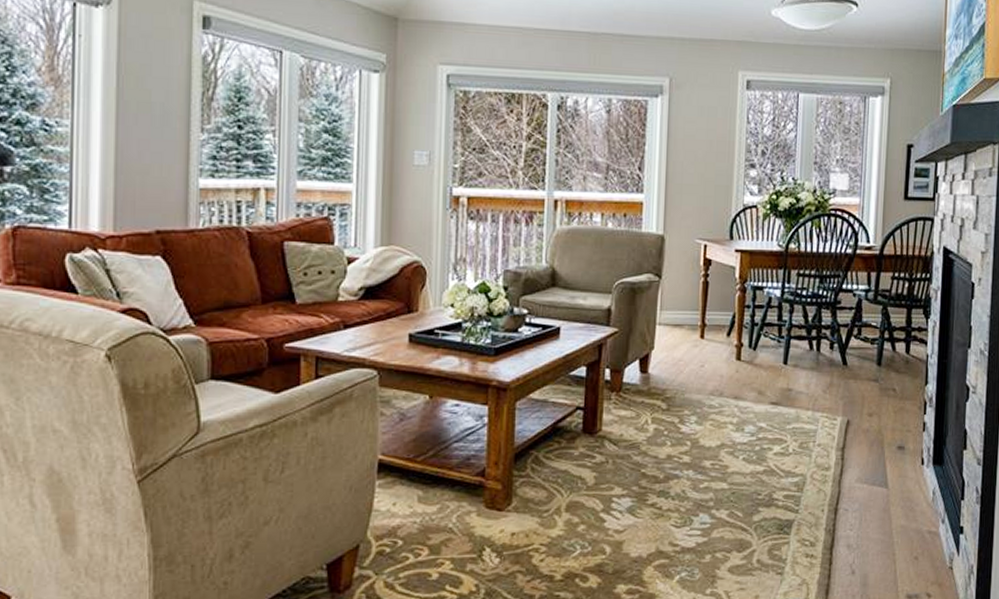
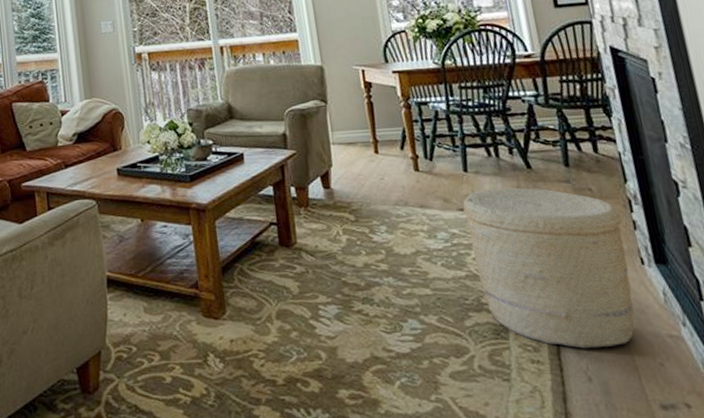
woven basket: none [775,383,915,544] -> present [462,187,634,349]

